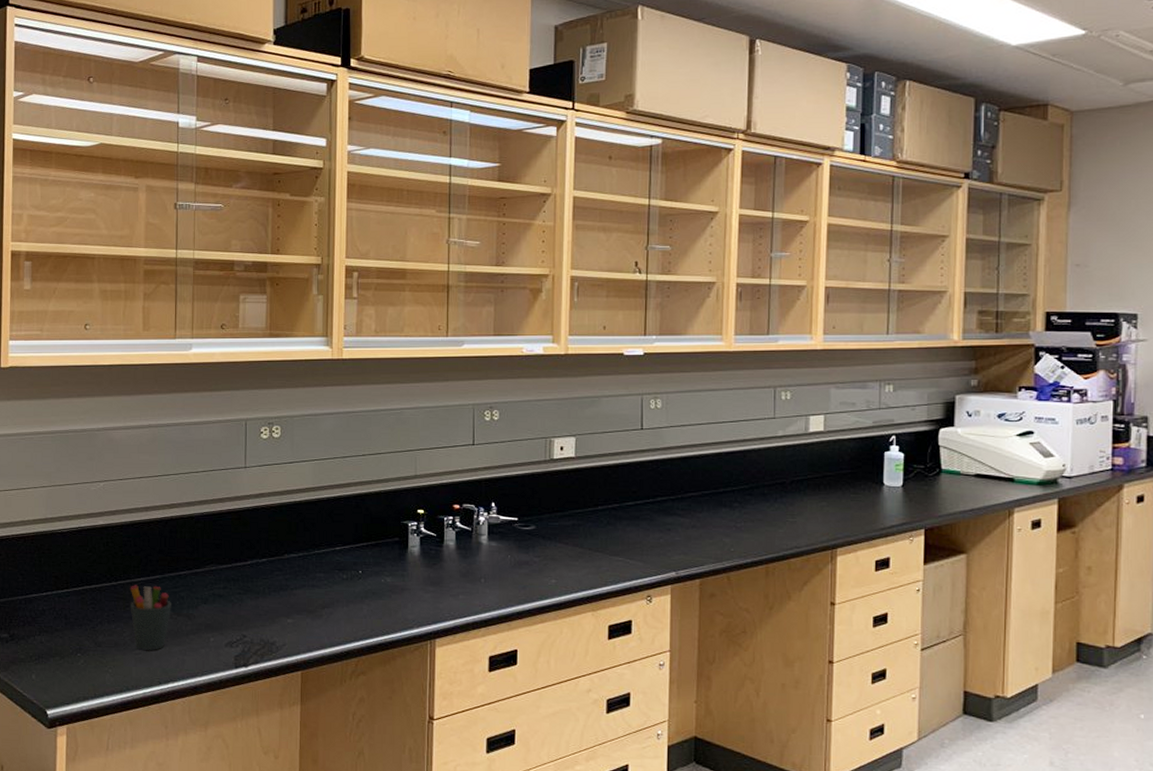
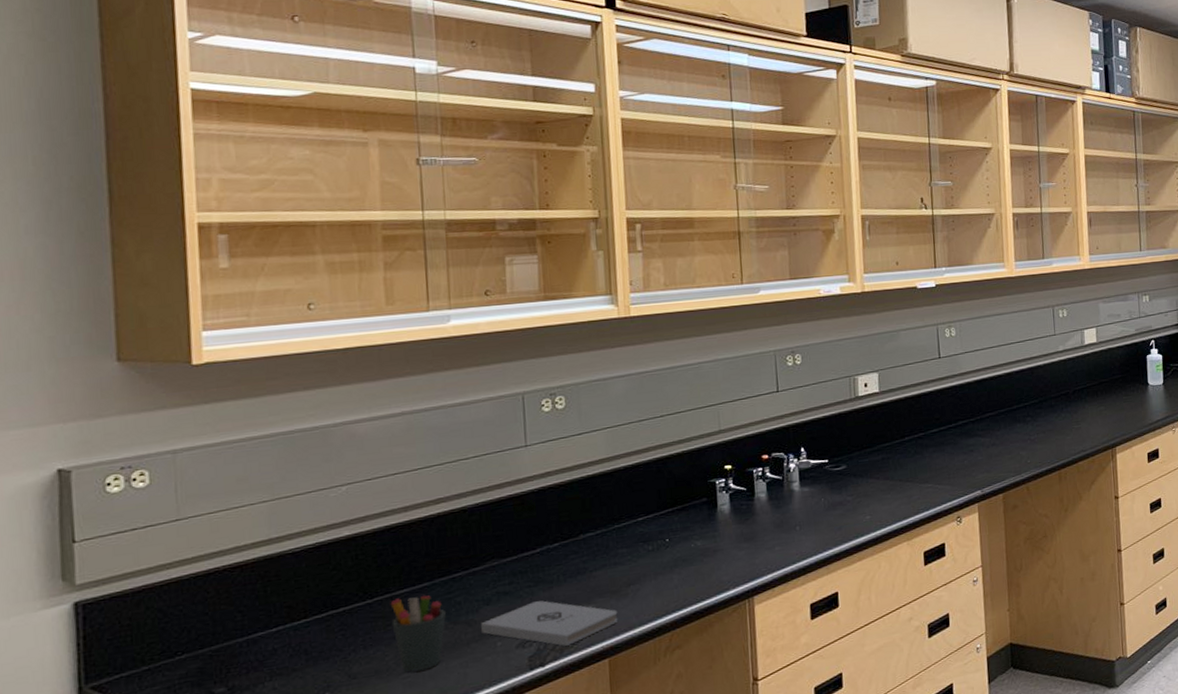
notepad: none [199,608,312,652] -> present [481,600,618,646]

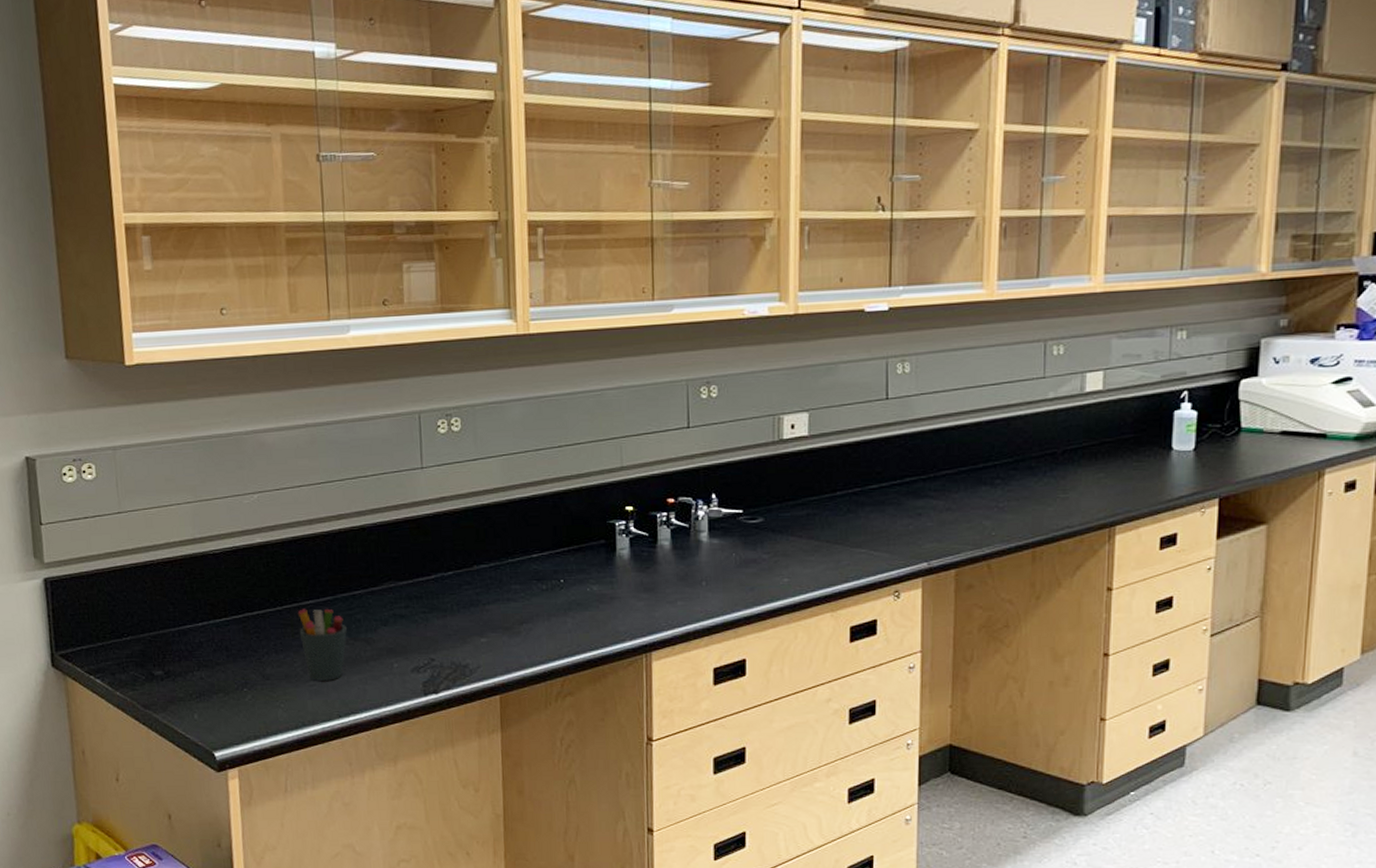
notepad: present [481,600,618,646] -> none [379,628,510,676]

